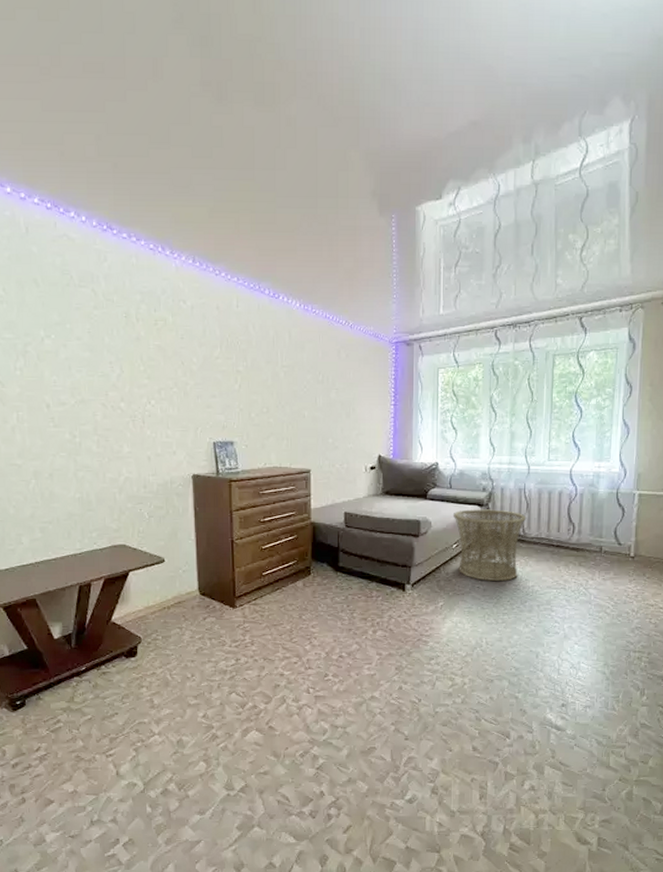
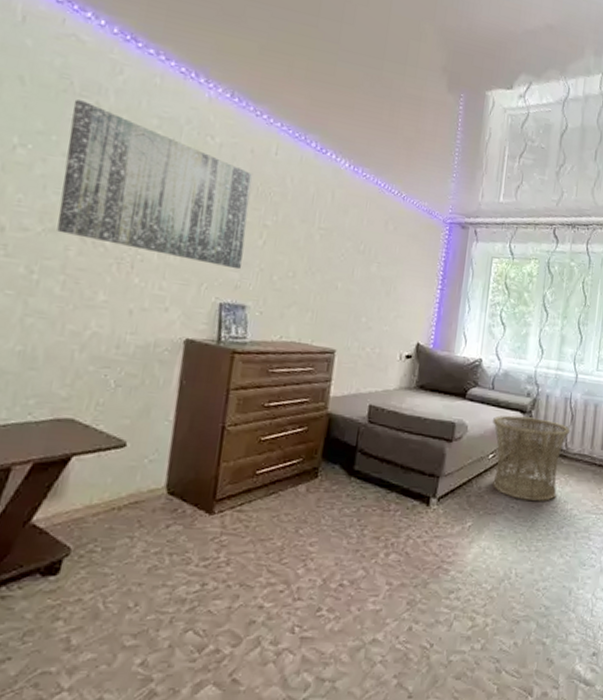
wall art: none [76,289,224,412] -> present [57,98,253,270]

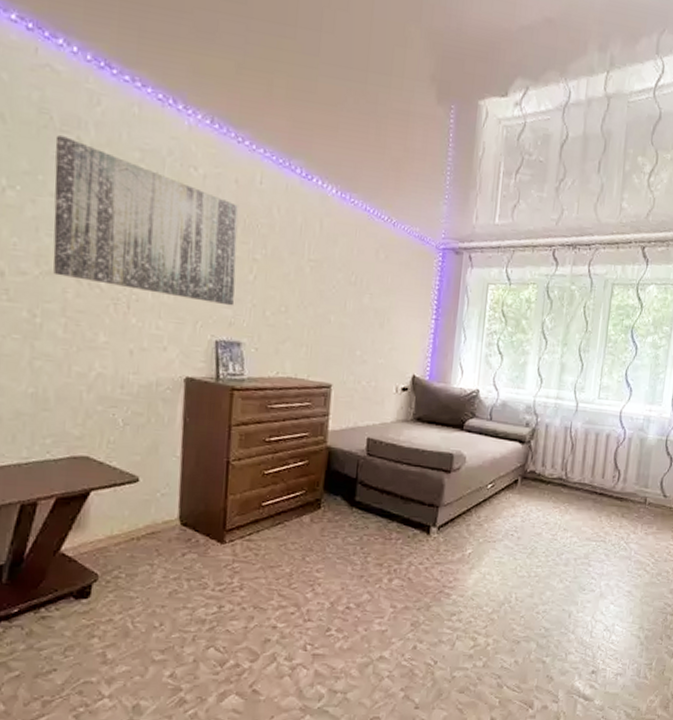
basket: present [492,415,571,502] -> none [490,445,571,530]

